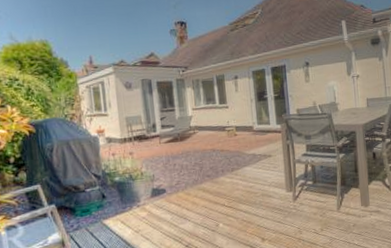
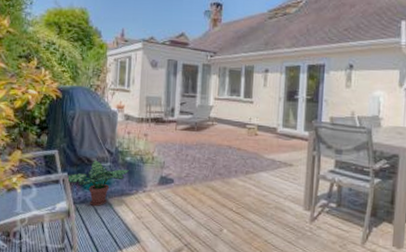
potted plant: none [54,186,121,231] -> present [66,160,130,206]

